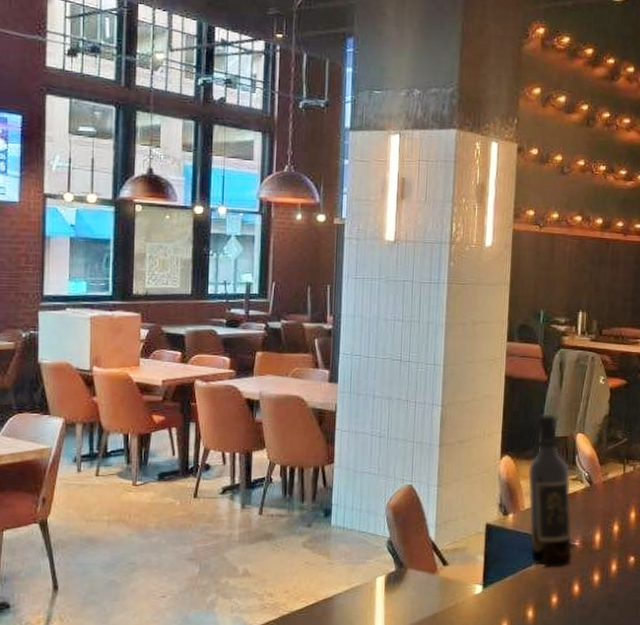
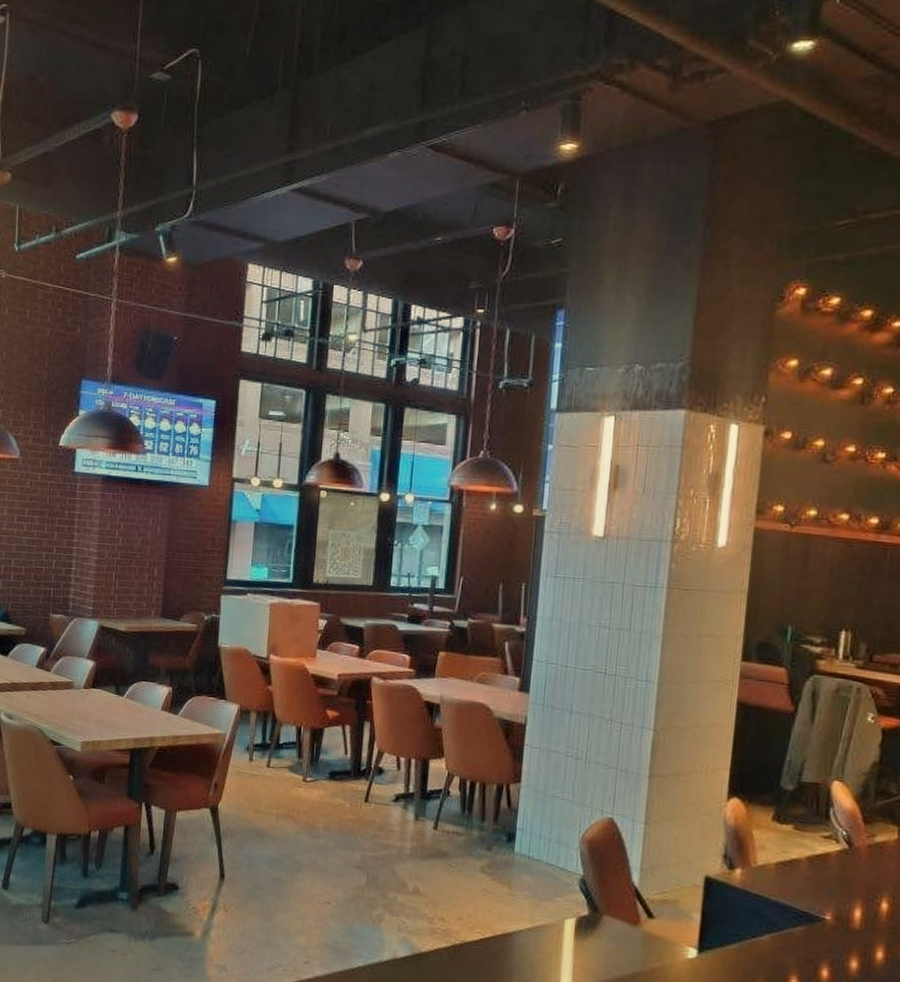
wine bottle: present [527,414,573,567] -> none [762,751,822,943]

